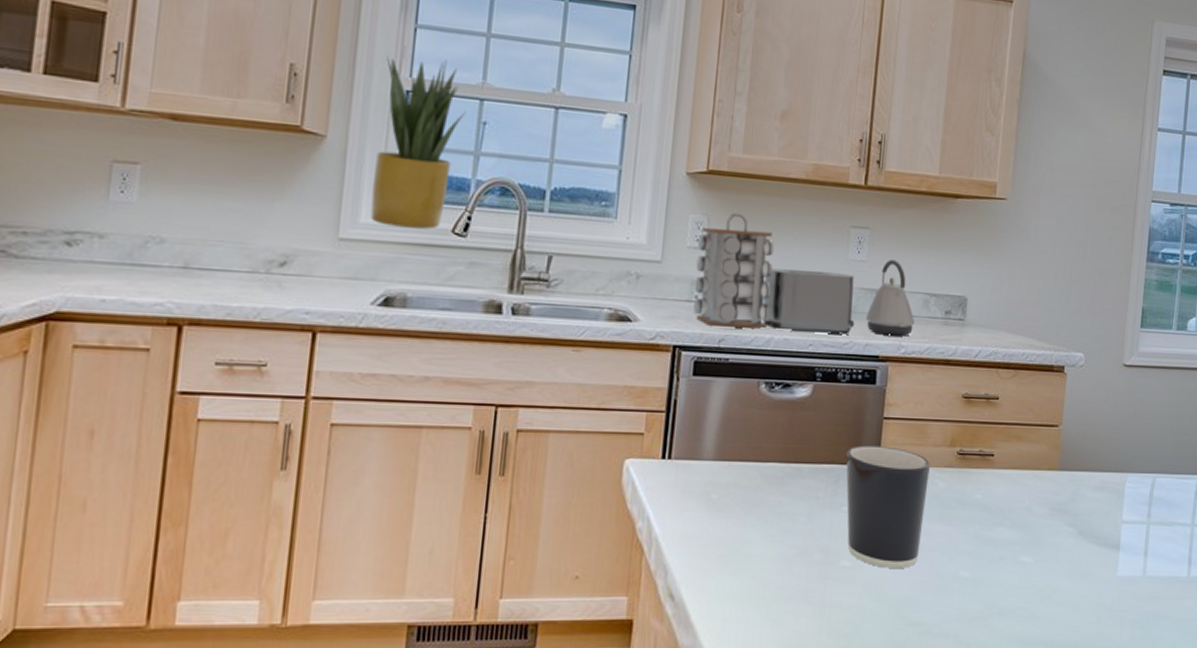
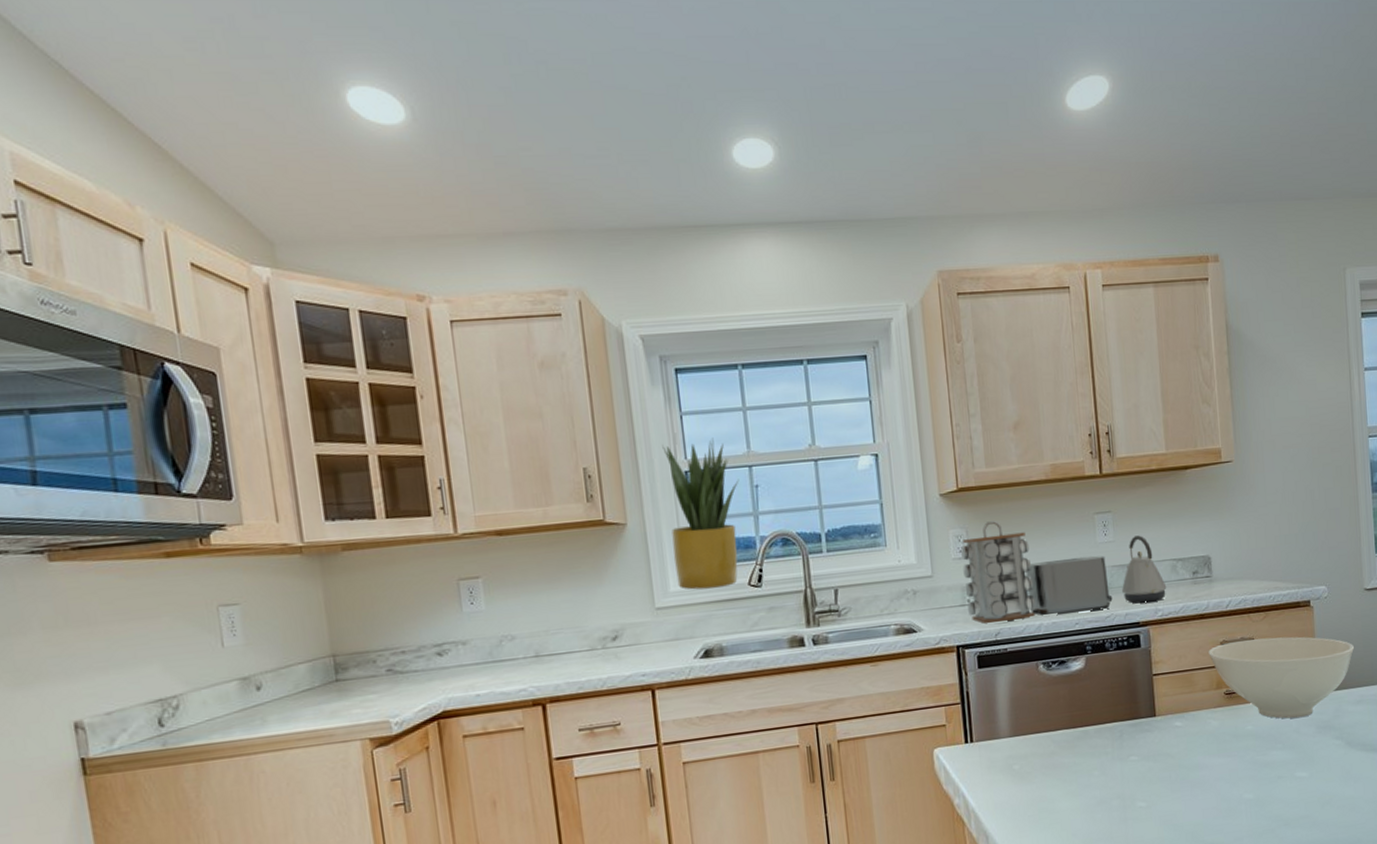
mug: present [845,445,930,568] -> none [1124,698,1205,803]
bowl: none [947,396,1104,495] -> present [1208,636,1355,719]

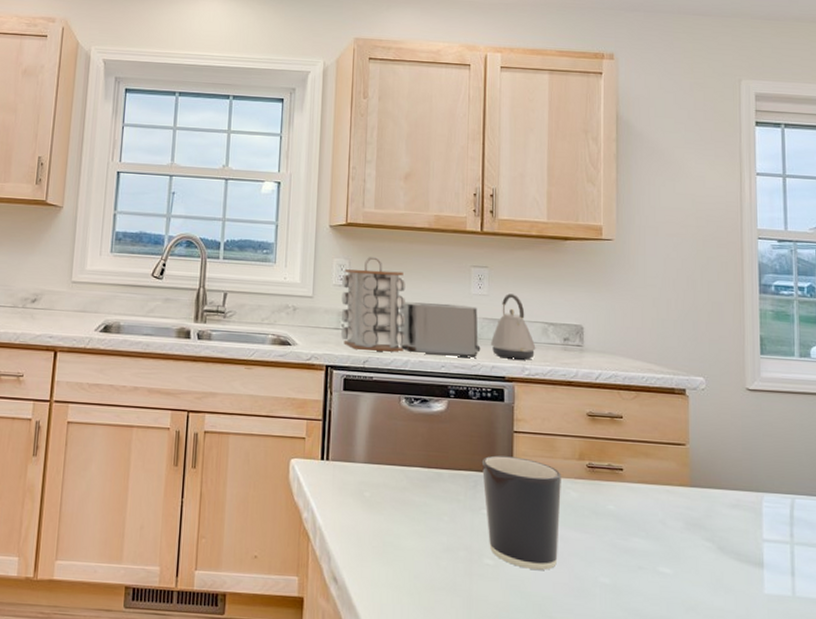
planter: present [662,437,739,590] -> none [93,147,160,274]
mug: none [1124,698,1205,803] -> present [481,455,561,570]
bowl: present [1208,636,1355,719] -> none [573,415,733,510]

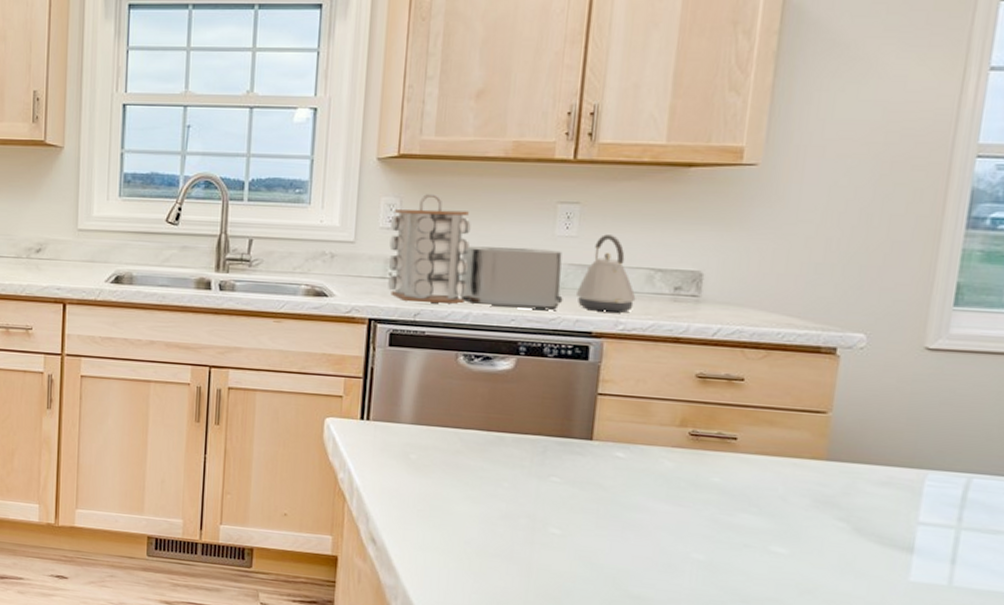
mug: present [481,455,561,570] -> none [553,419,655,543]

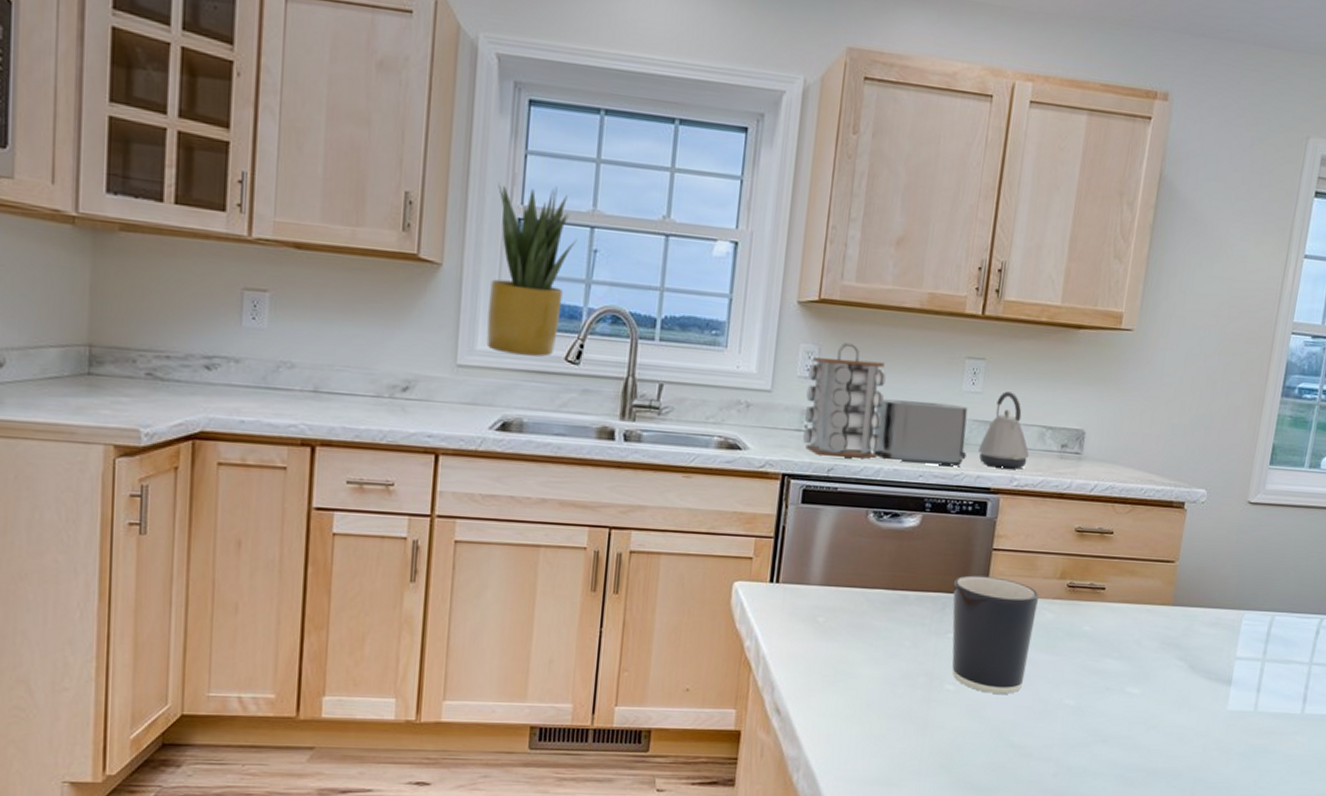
planter: none [100,74,173,220] -> present [486,183,578,357]
mug: none [553,419,655,543] -> present [952,575,1039,694]

